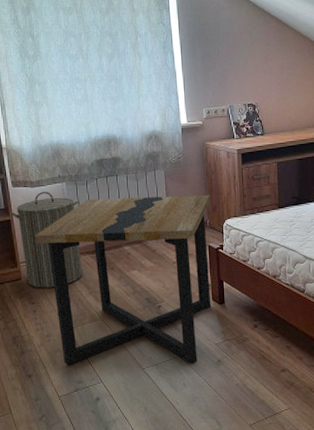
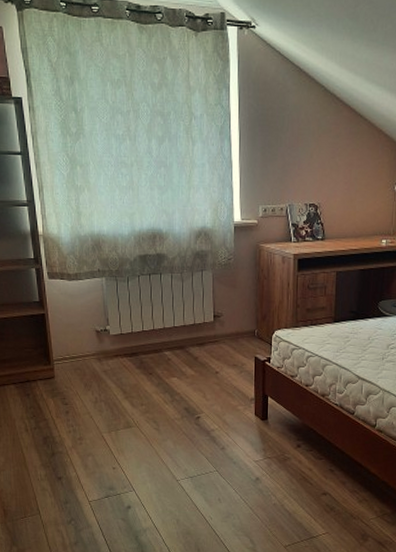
laundry hamper: present [10,191,82,288] -> none [45,285,120,389]
side table: present [34,194,211,366] -> none [69,297,261,480]

